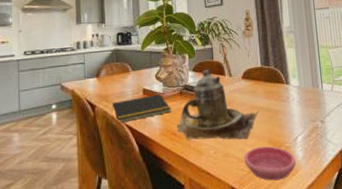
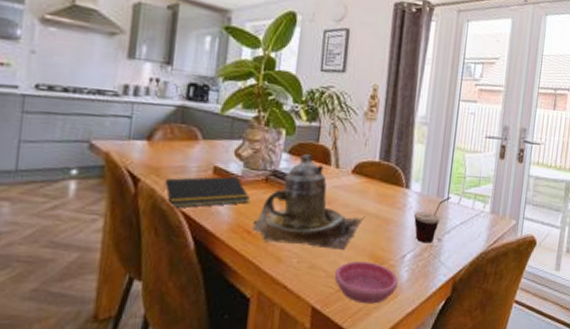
cup: none [298,86,325,126] -> present [414,197,451,244]

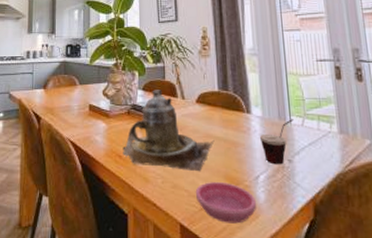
notepad: present [163,176,250,209] -> none [57,112,118,139]

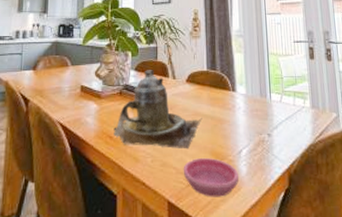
cup: present [260,119,294,165] -> none [244,96,273,139]

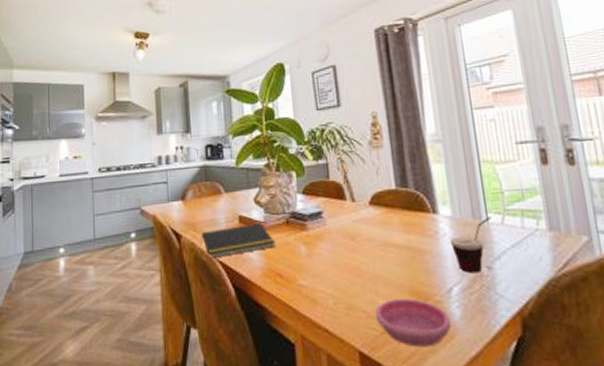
notepad: none [46,93,109,121] -> present [201,223,276,259]
teapot: present [114,70,202,149] -> none [283,192,395,289]
cup: none [244,96,273,139] -> present [451,217,492,274]

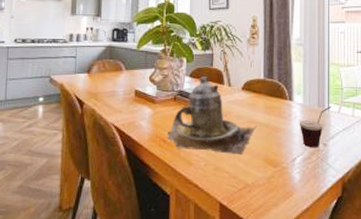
notepad: present [201,223,276,259] -> none [100,97,163,124]
teapot: none [283,192,395,289] -> present [167,76,257,155]
saucer: present [375,299,452,347] -> none [235,164,292,202]

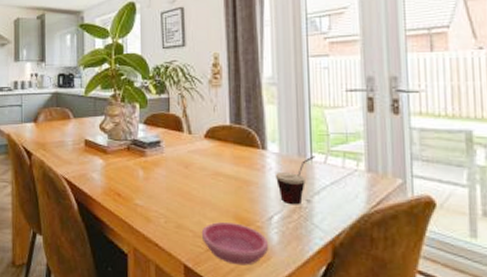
teapot: present [167,76,257,155] -> none [122,123,224,212]
saucer: none [235,164,292,202] -> present [201,222,269,266]

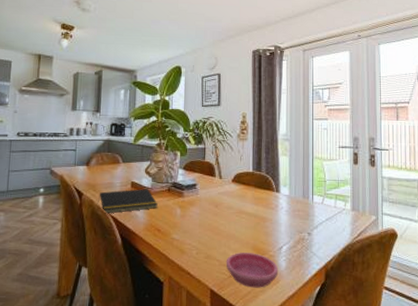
notepad: none [49,147,116,176] -> present [98,189,158,214]
cup: present [276,156,315,205] -> none [286,198,315,237]

